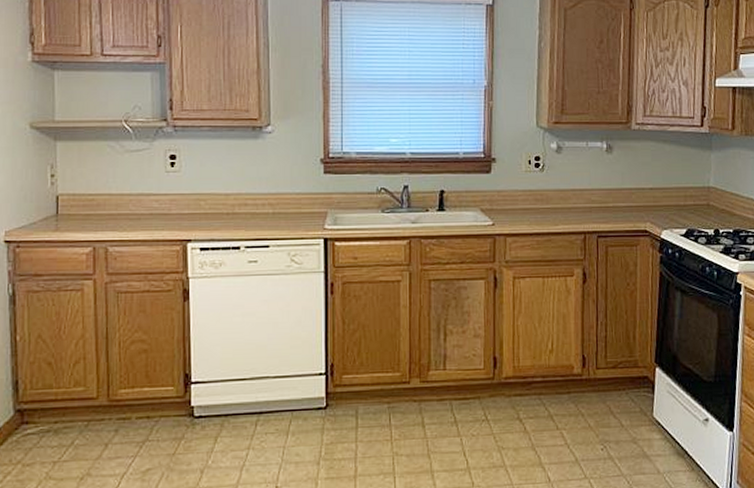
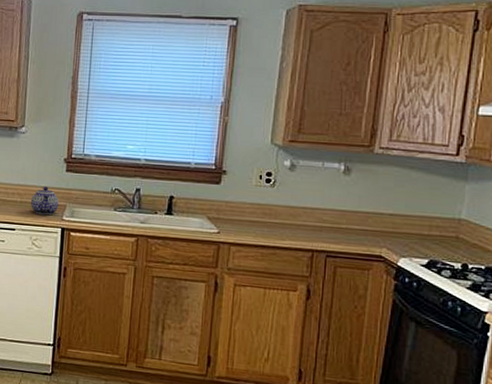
teapot: none [285,193,318,226] -> present [30,187,59,216]

